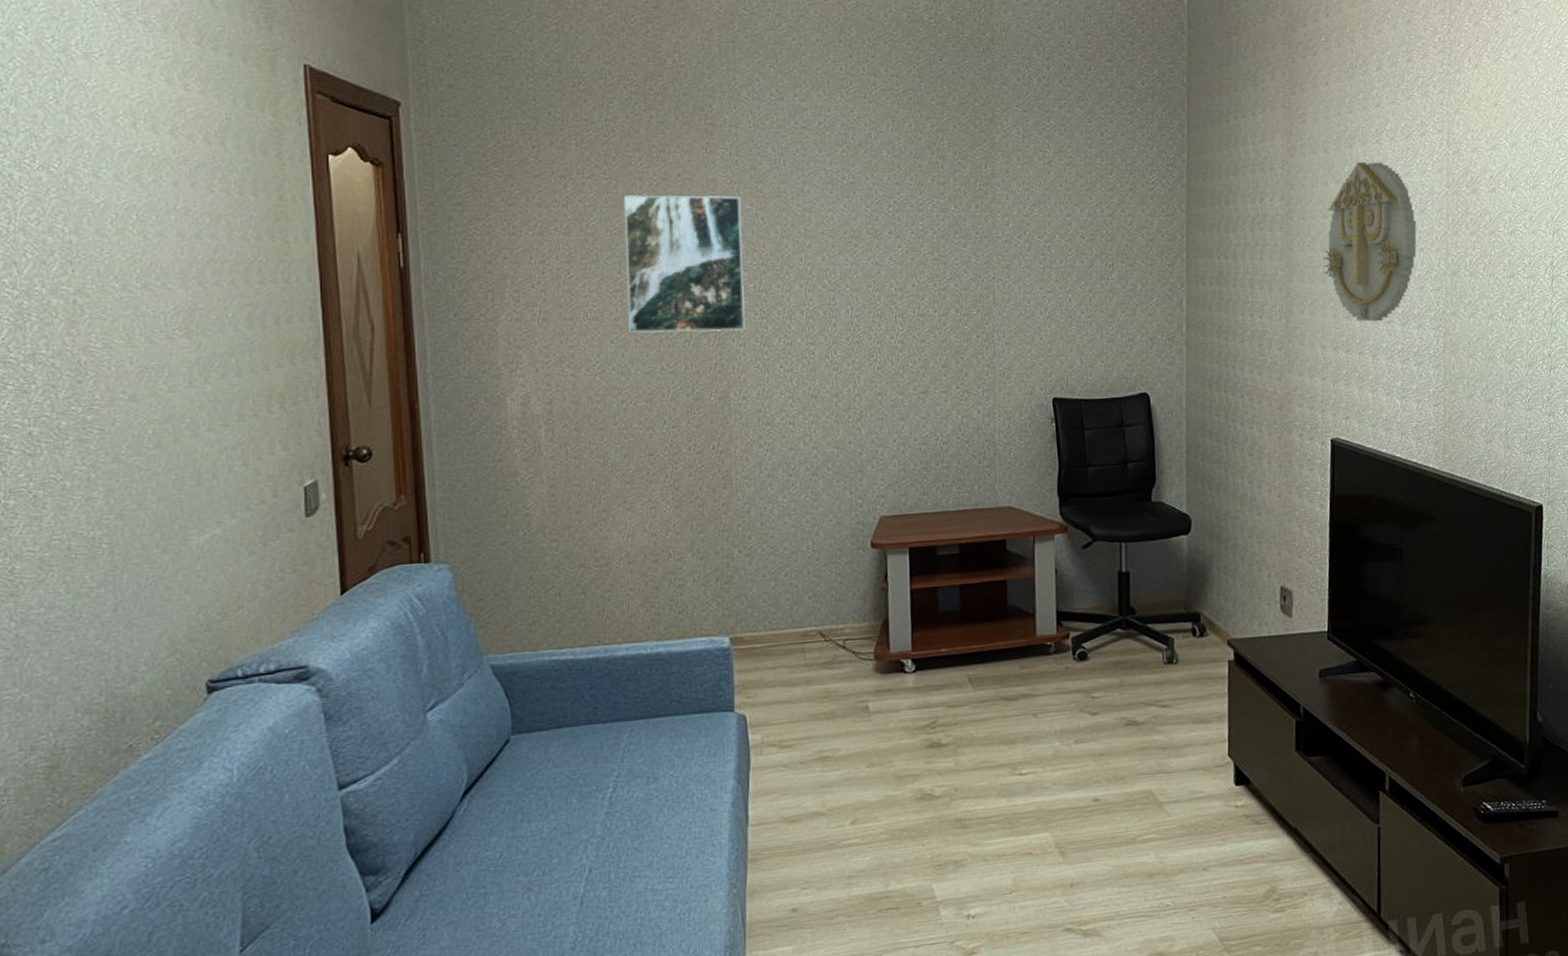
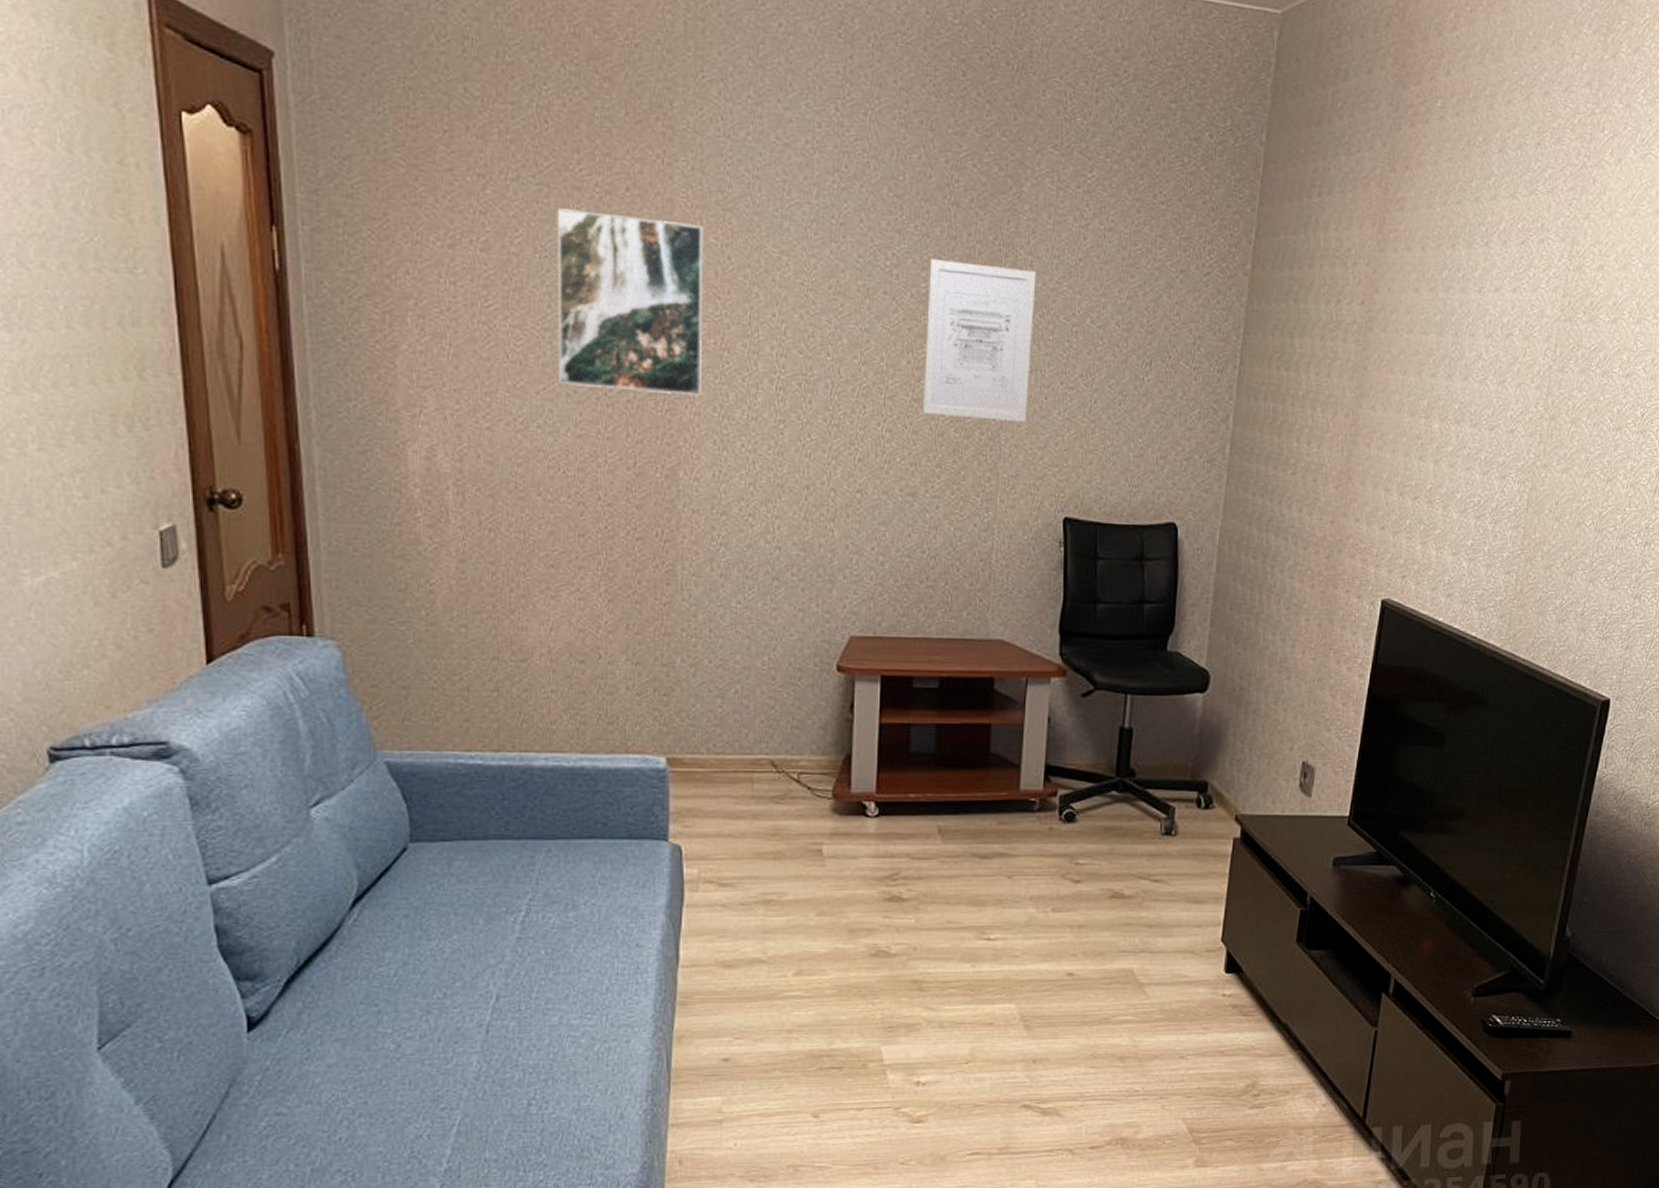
wall art: none [924,201,1015,326] -> present [922,259,1037,422]
wall decoration: present [1323,161,1417,322] -> none [1401,267,1518,467]

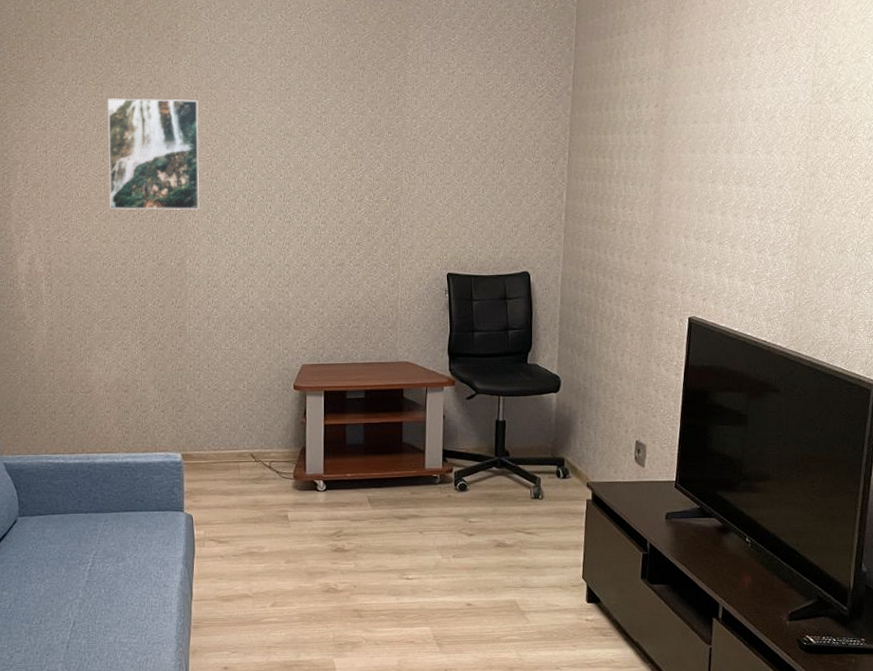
wall art: present [922,259,1037,422] -> none [345,106,420,210]

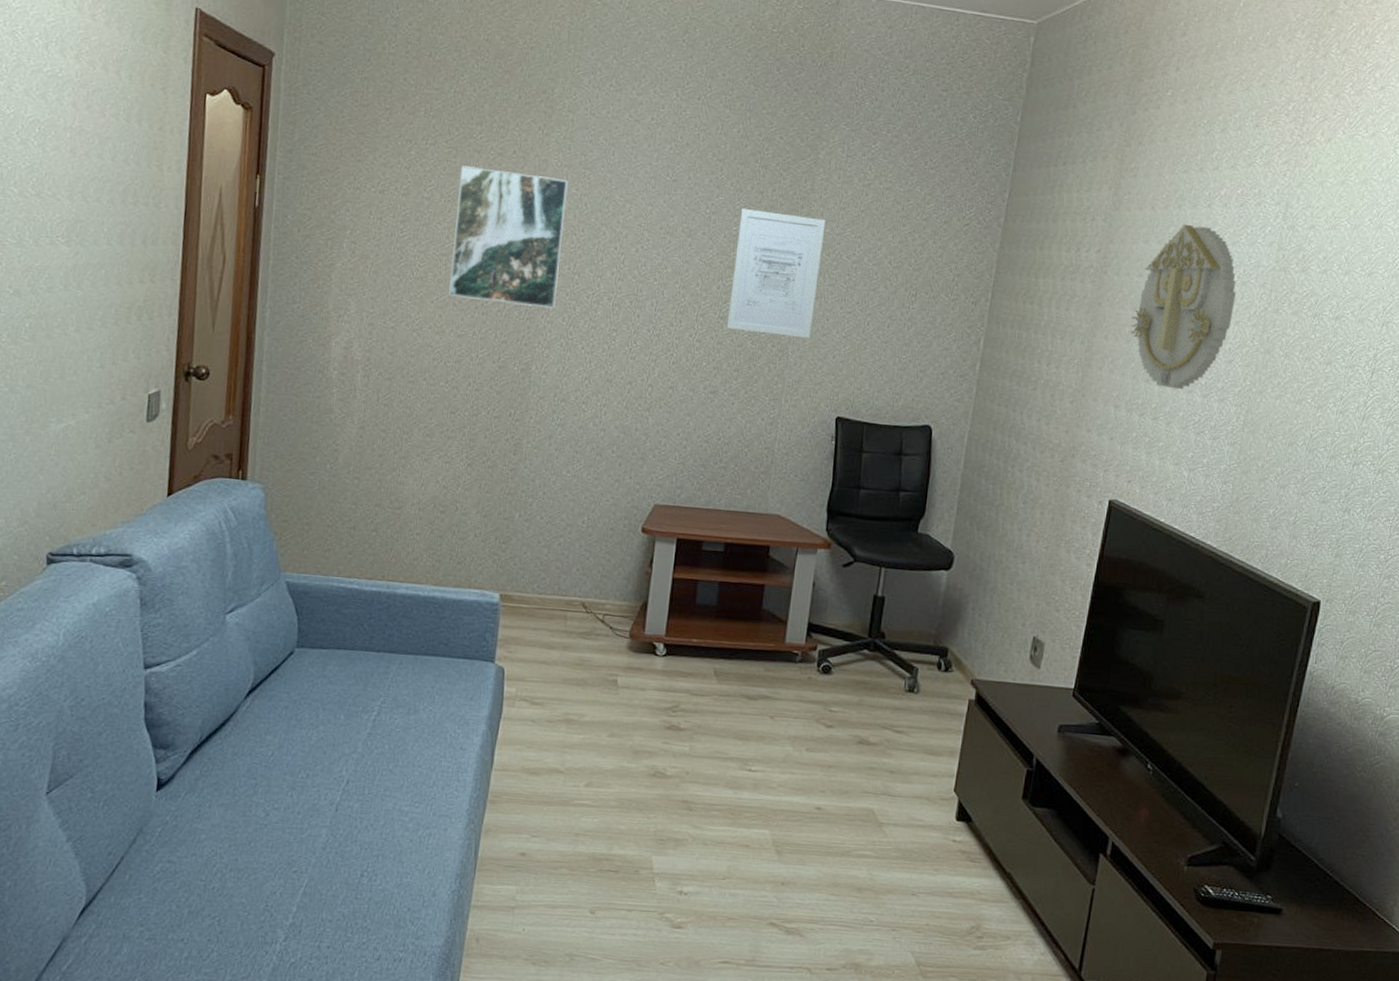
wall art: none [345,106,420,210] -> present [726,209,826,338]
wall decoration: none [691,73,780,216] -> present [1130,224,1237,390]

